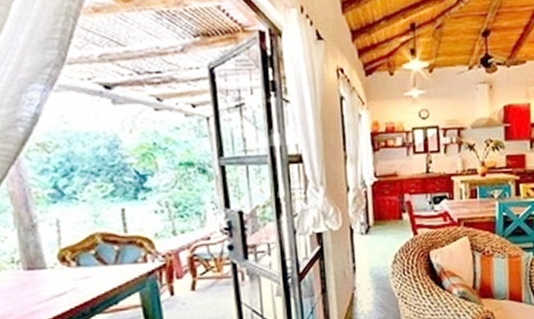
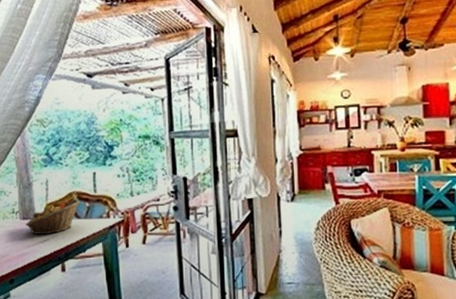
fruit basket: none [32,242,106,288] -> present [25,199,80,235]

